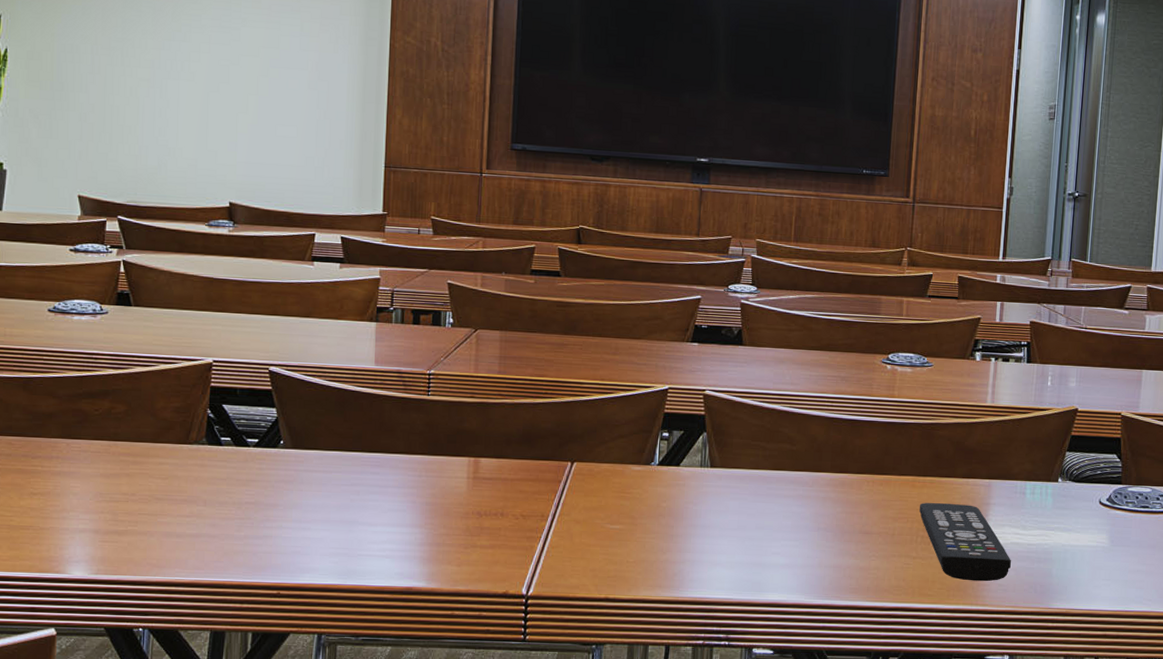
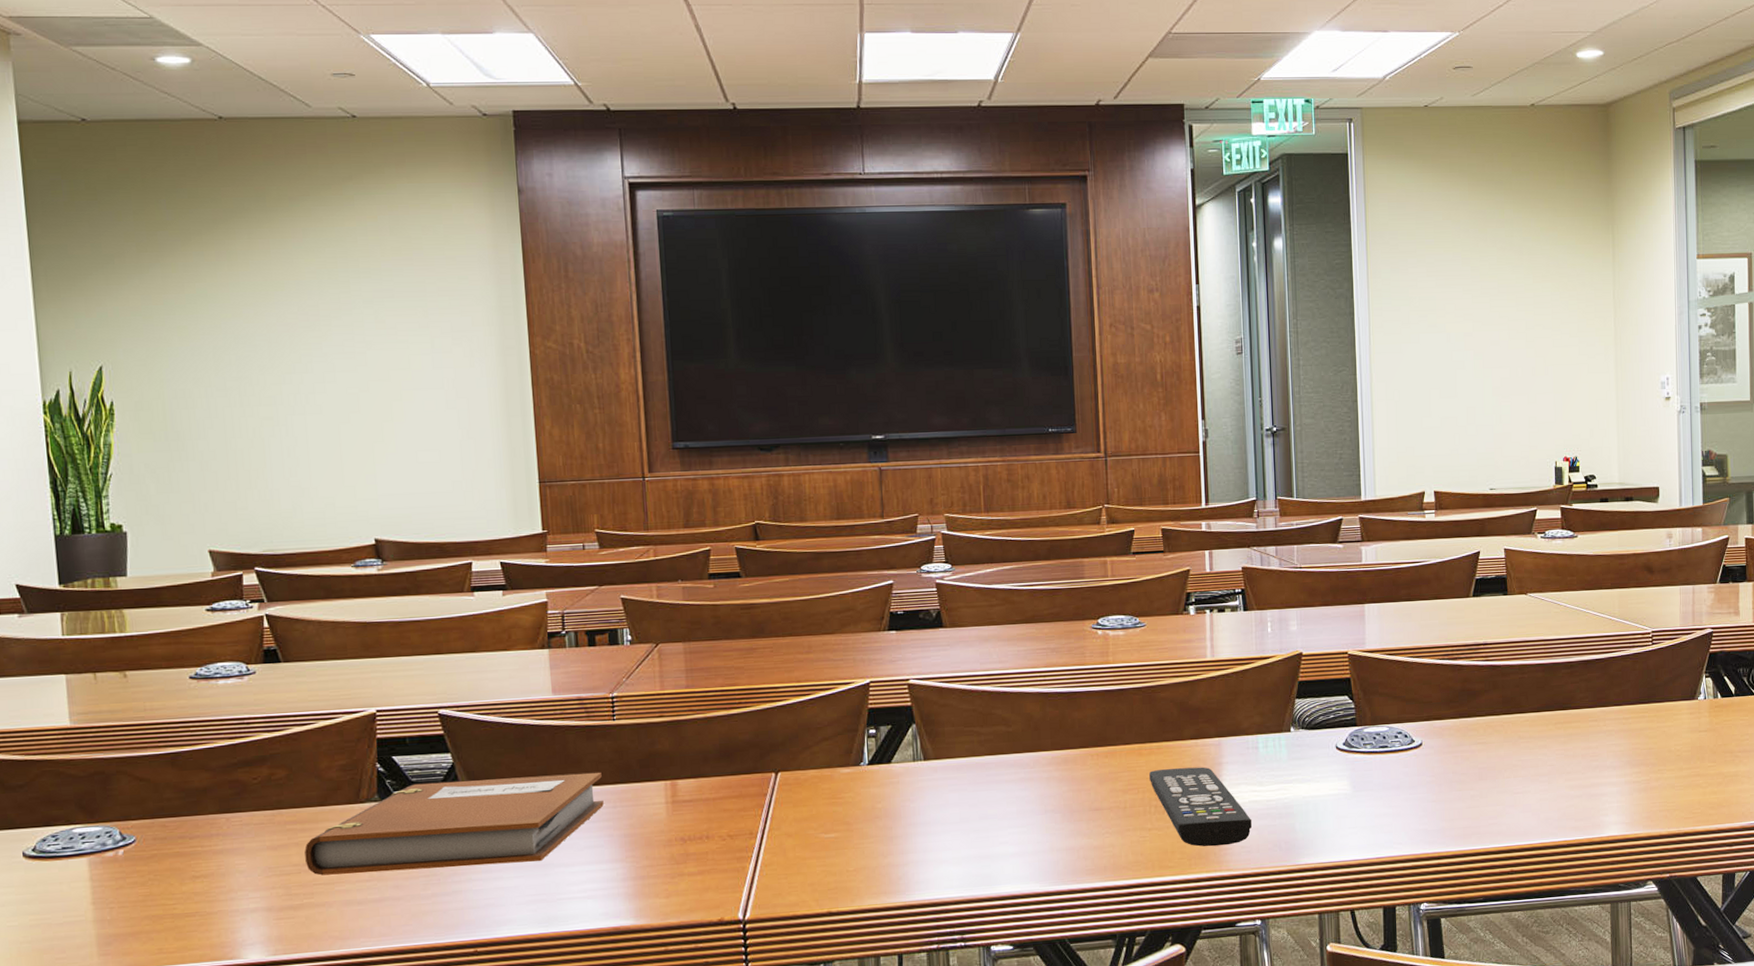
notebook: none [134,432,412,517] -> present [304,772,604,876]

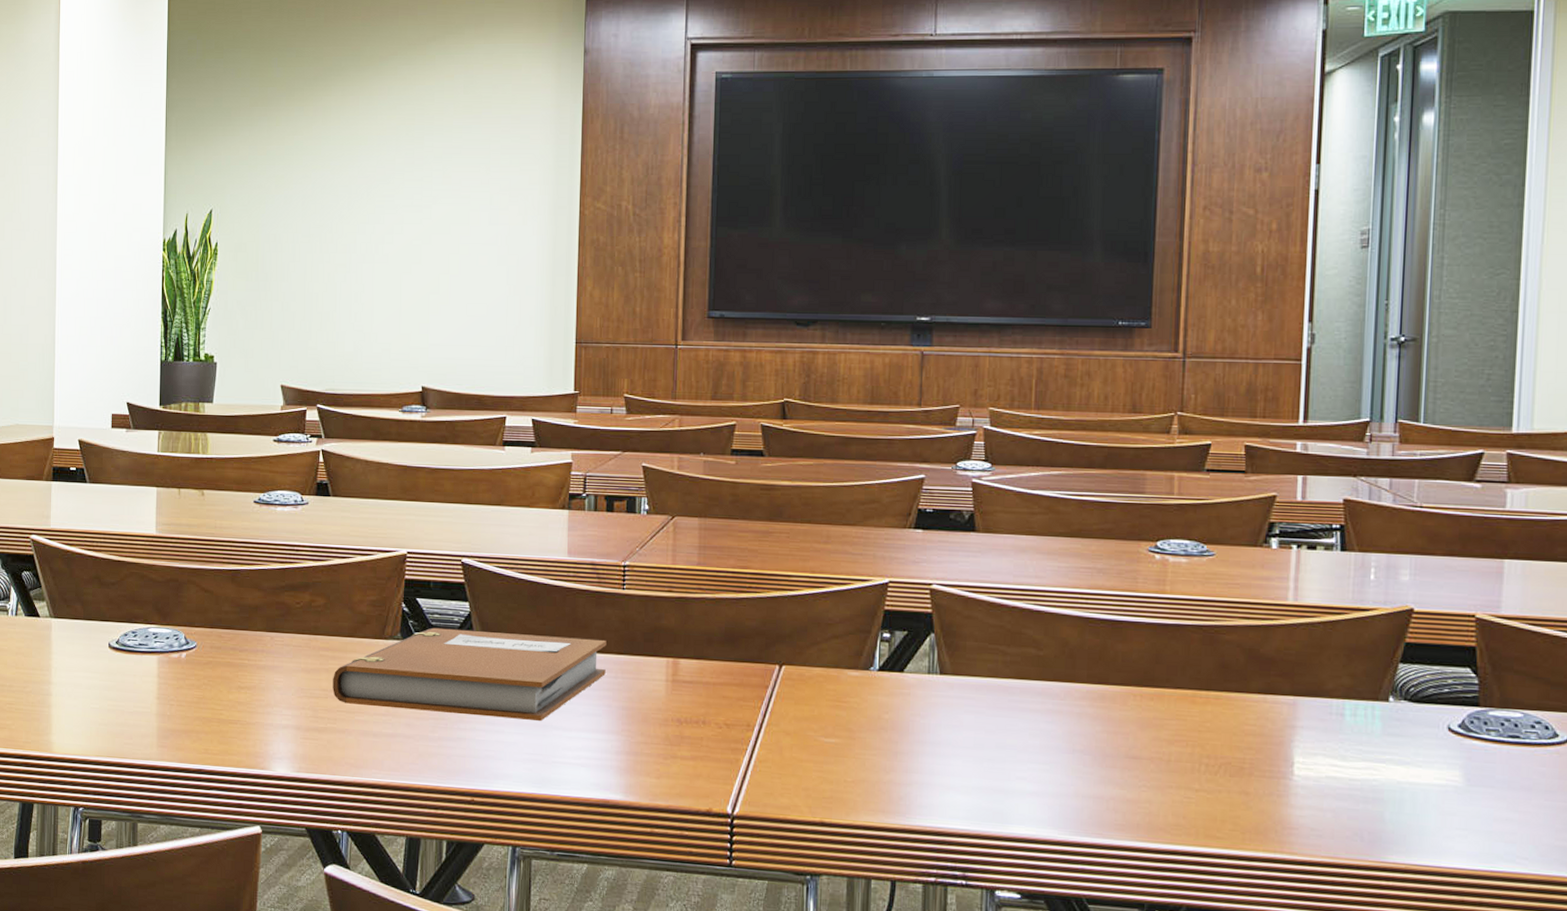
remote control: present [1149,767,1252,847] -> none [1202,723,1327,824]

